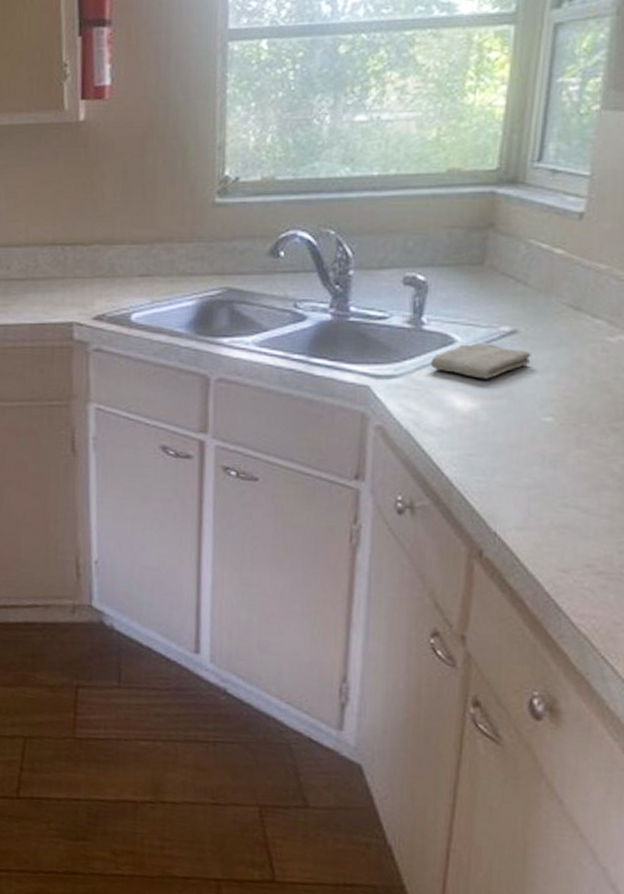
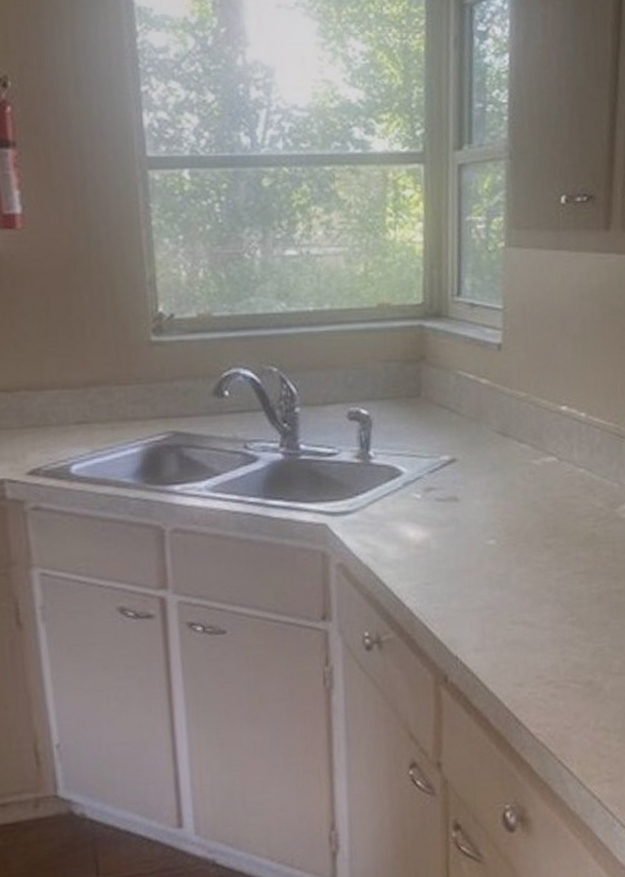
washcloth: present [431,343,531,379] -> none [382,473,471,508]

